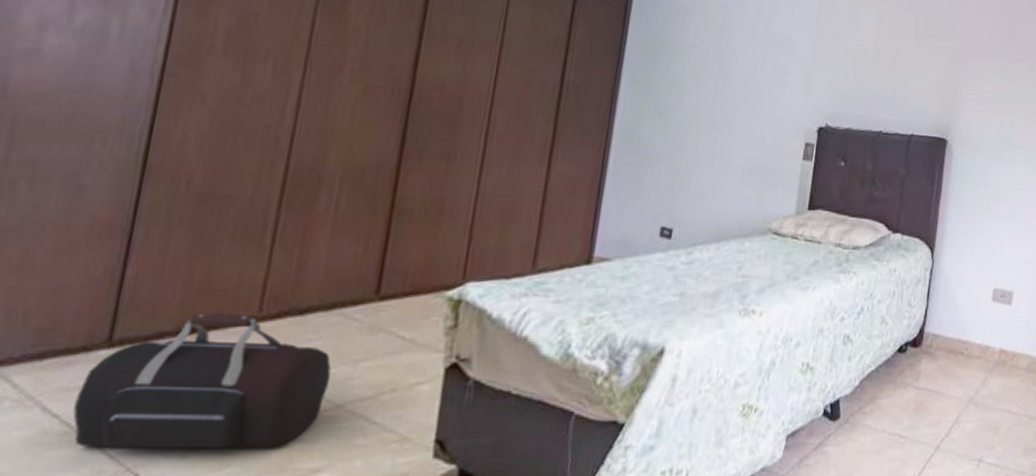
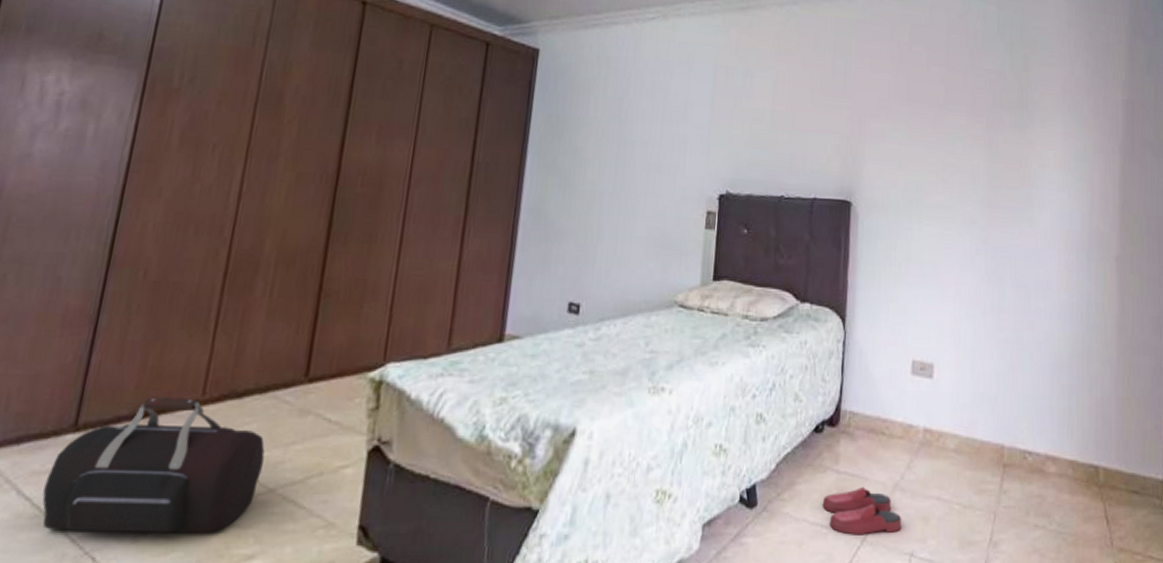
slippers: none [901,400,974,444] -> present [822,486,902,535]

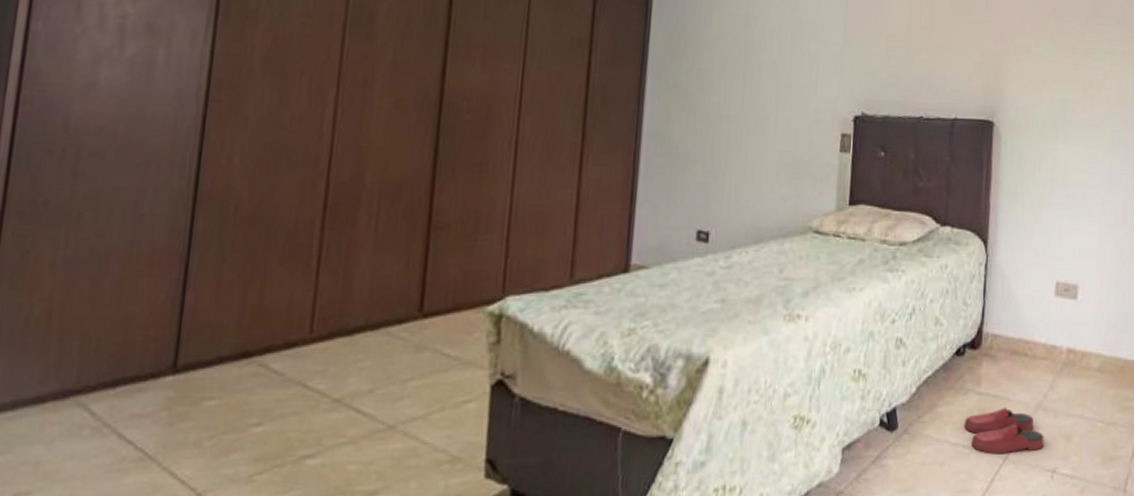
duffel bag: present [42,397,265,535] -> none [145,336,382,474]

